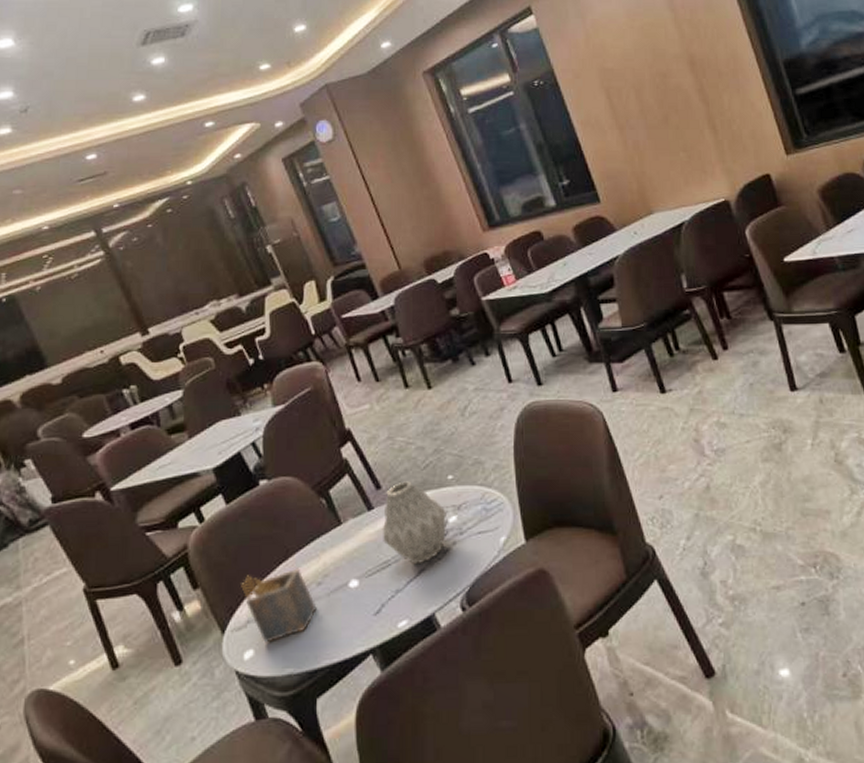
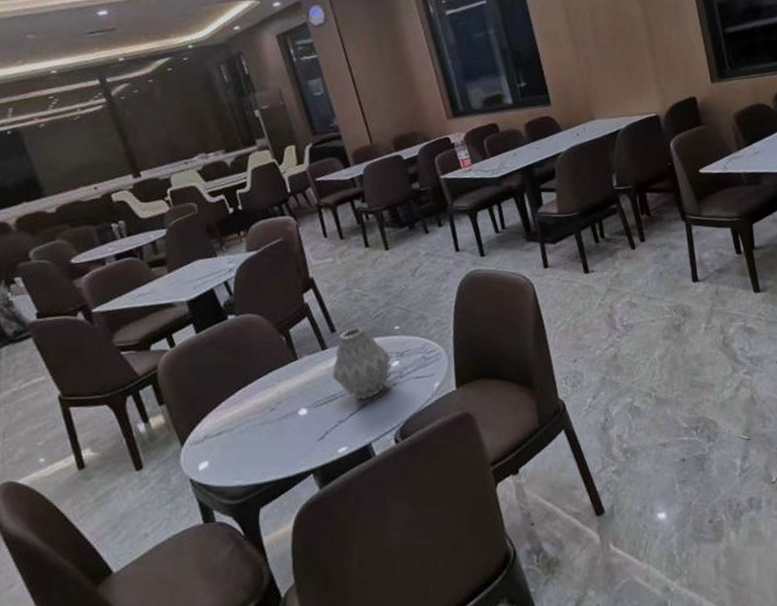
napkin holder: present [241,568,317,643] -> none [202,394,268,457]

